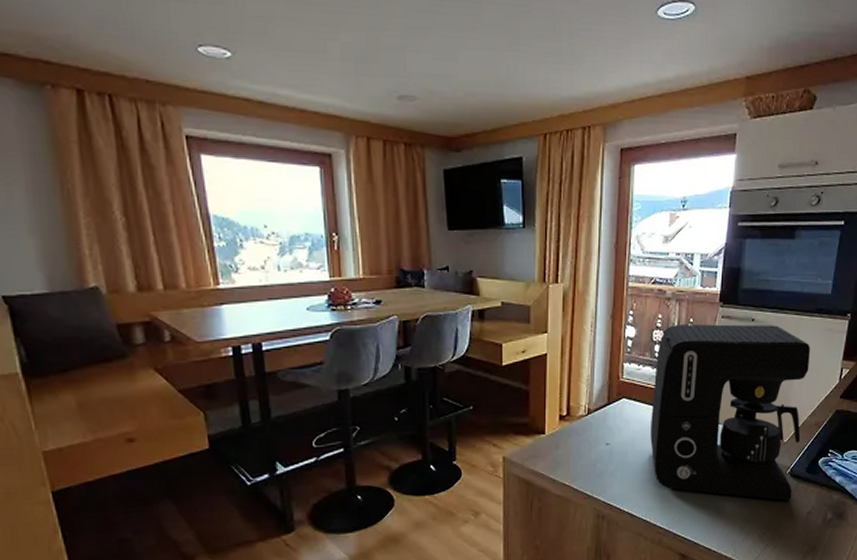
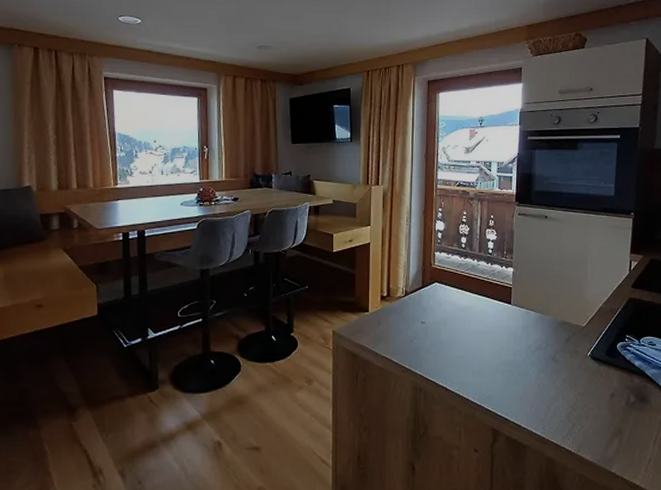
coffee maker: present [650,324,811,501] -> none [460,220,601,382]

